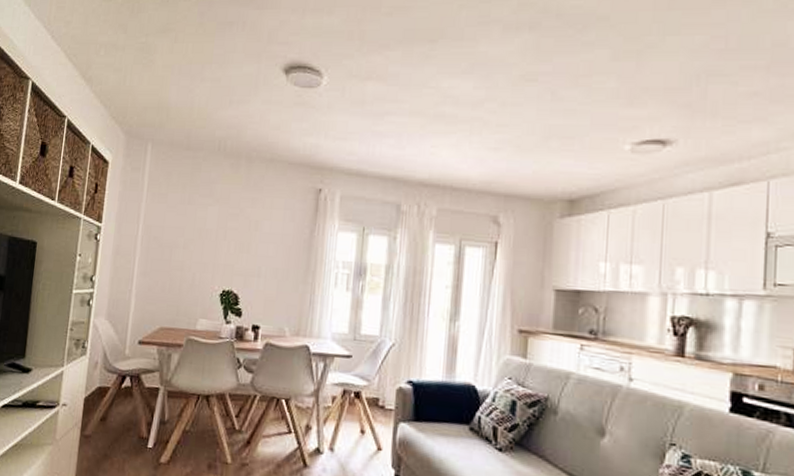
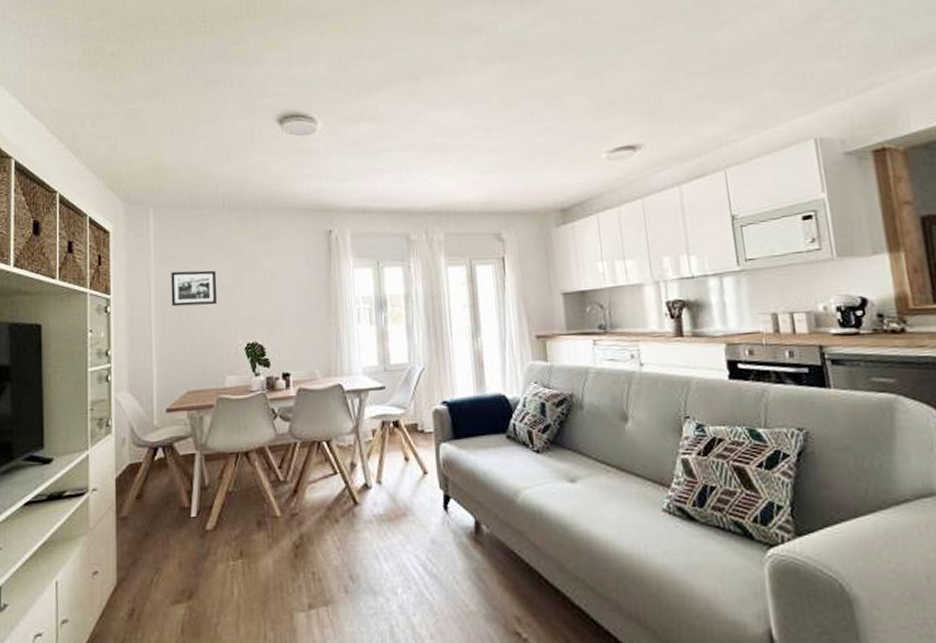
picture frame: none [156,209,203,248] -> present [171,270,218,307]

